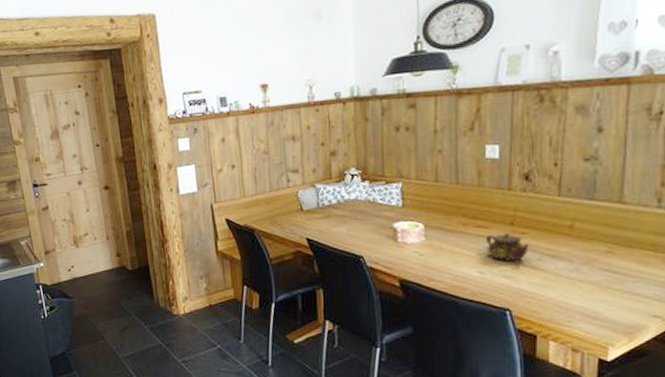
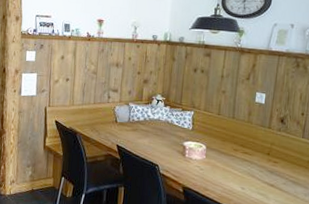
teapot: present [486,232,529,261] -> none [249,160,279,183]

